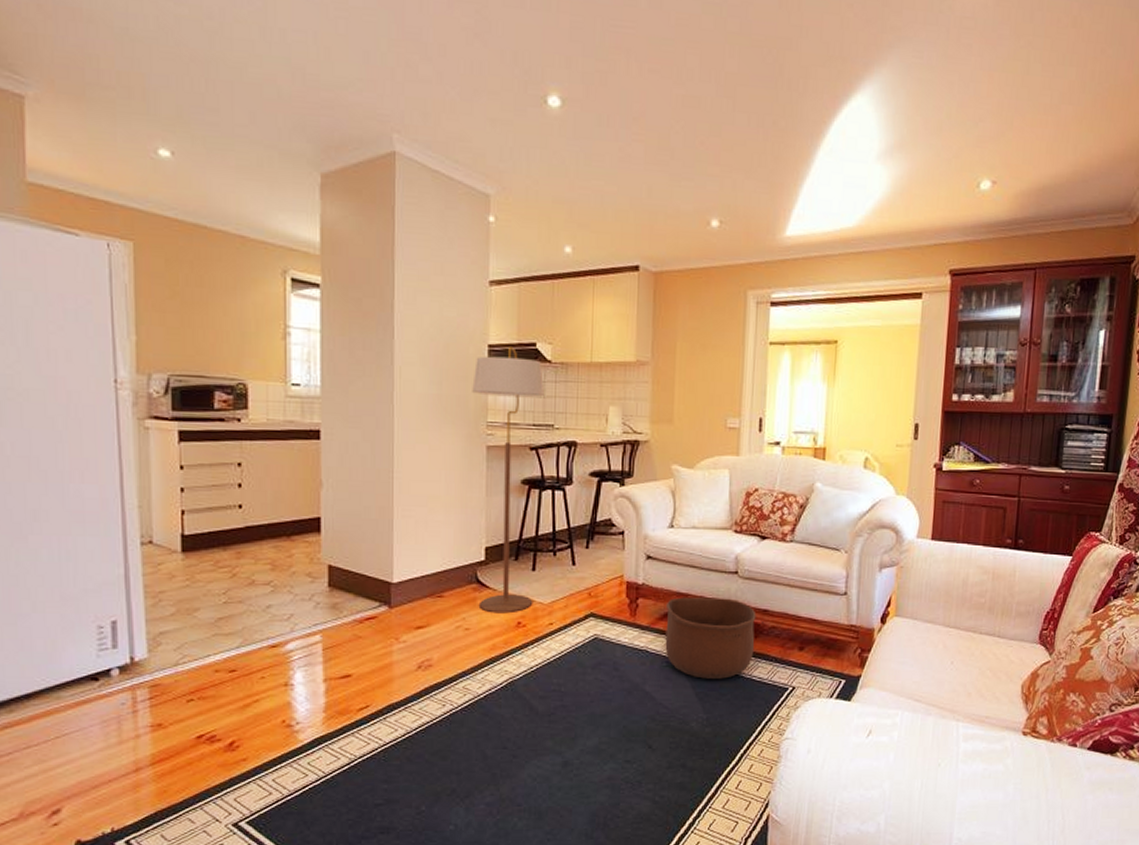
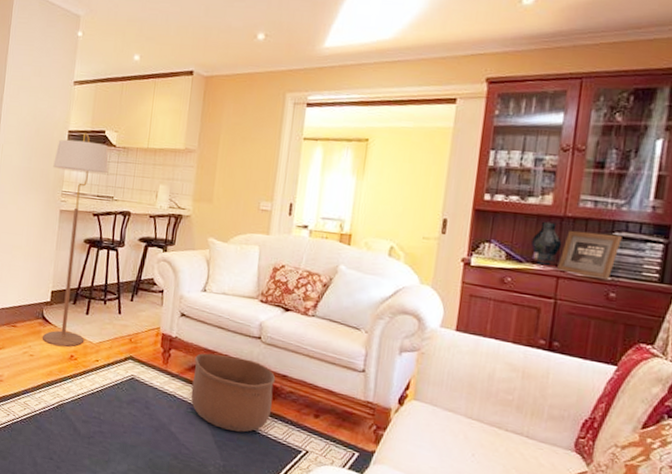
vase: none [995,419,1023,464] -> present [530,221,562,266]
picture frame: none [1019,426,1074,474] -> present [557,230,622,281]

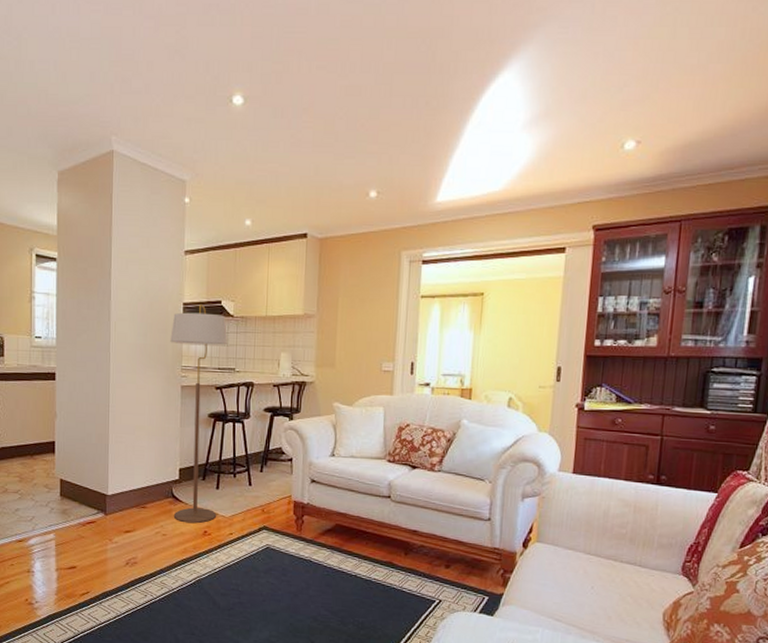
basket: present [190,353,276,433] -> none [326,516,407,589]
vase: present [530,221,562,266] -> none [638,362,667,405]
picture frame: present [557,230,622,281] -> none [662,369,720,414]

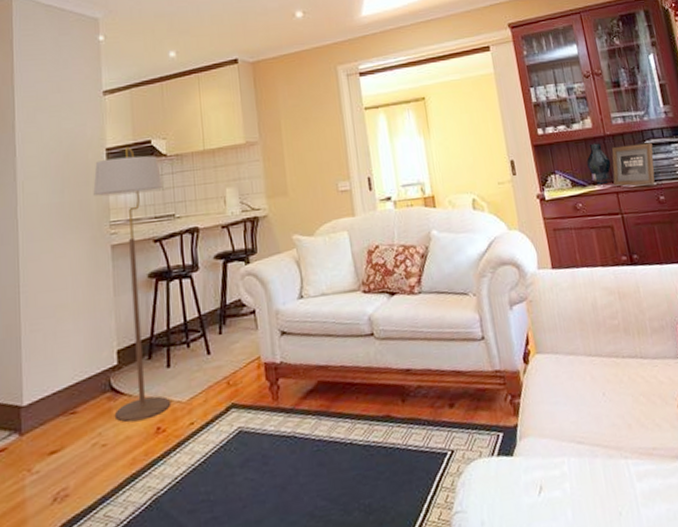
vase: none [638,362,667,405] -> present [586,142,612,185]
picture frame: none [662,369,720,414] -> present [611,142,655,187]

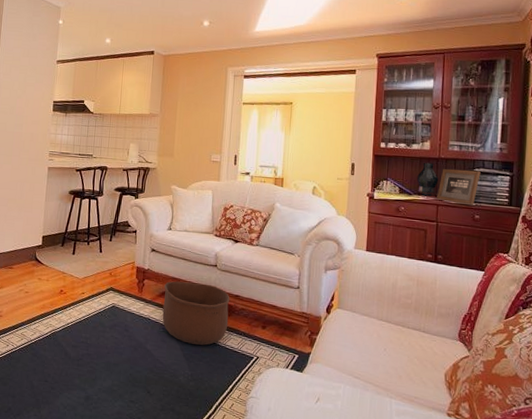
floor lamp: present [93,146,170,422] -> none [36,102,88,283]
basket: none [308,363,405,458] -> present [162,281,230,346]

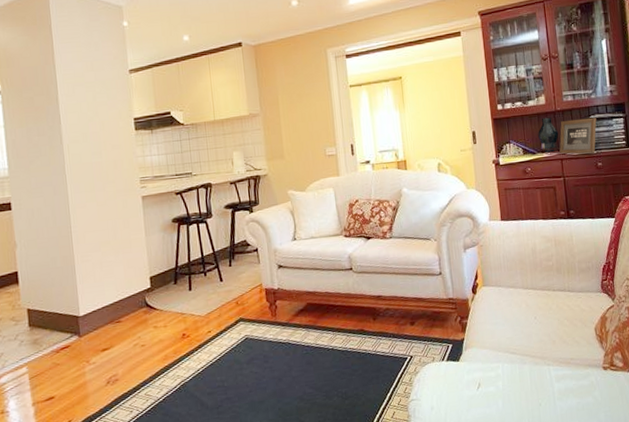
basket: present [162,281,230,346] -> none [299,290,375,360]

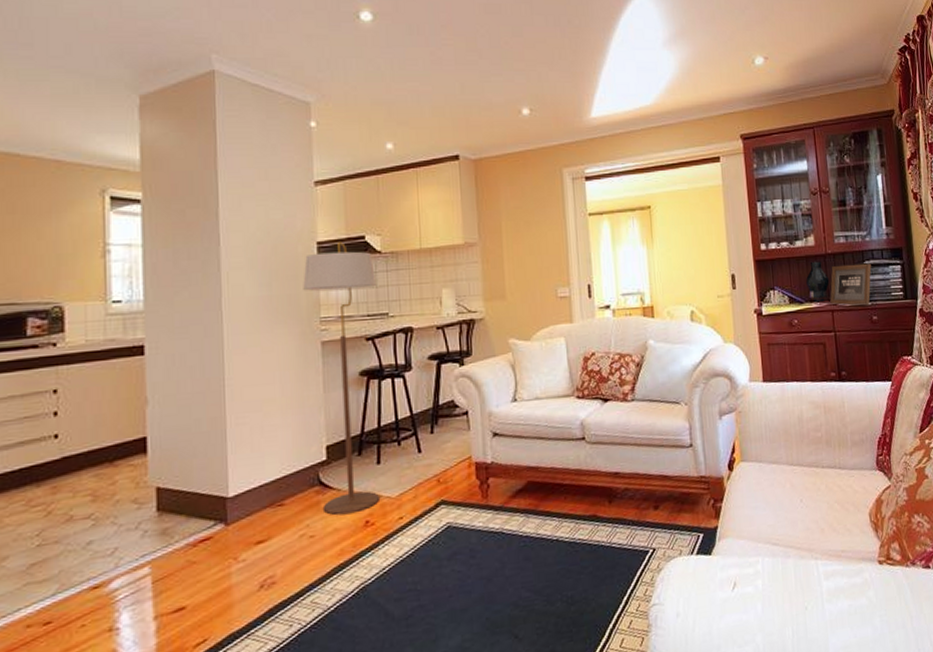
floor lamp: none [125,116,192,330] -> present [303,241,379,515]

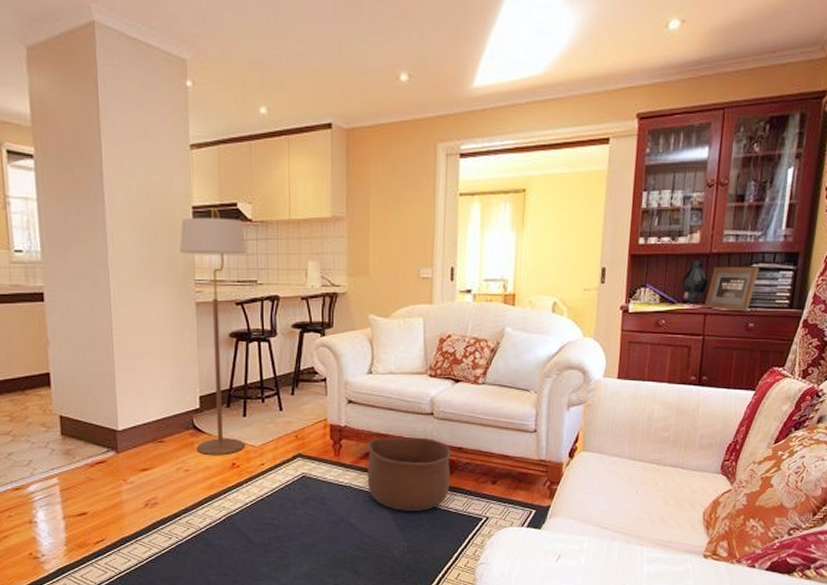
basket: none [518,465,611,554] -> present [367,437,452,512]

